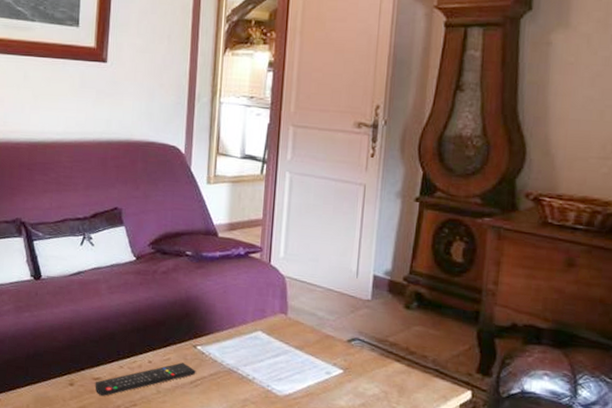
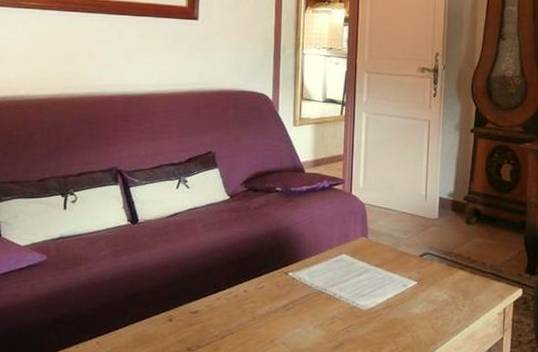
remote control: present [95,362,196,396] -> none [193,289,288,328]

